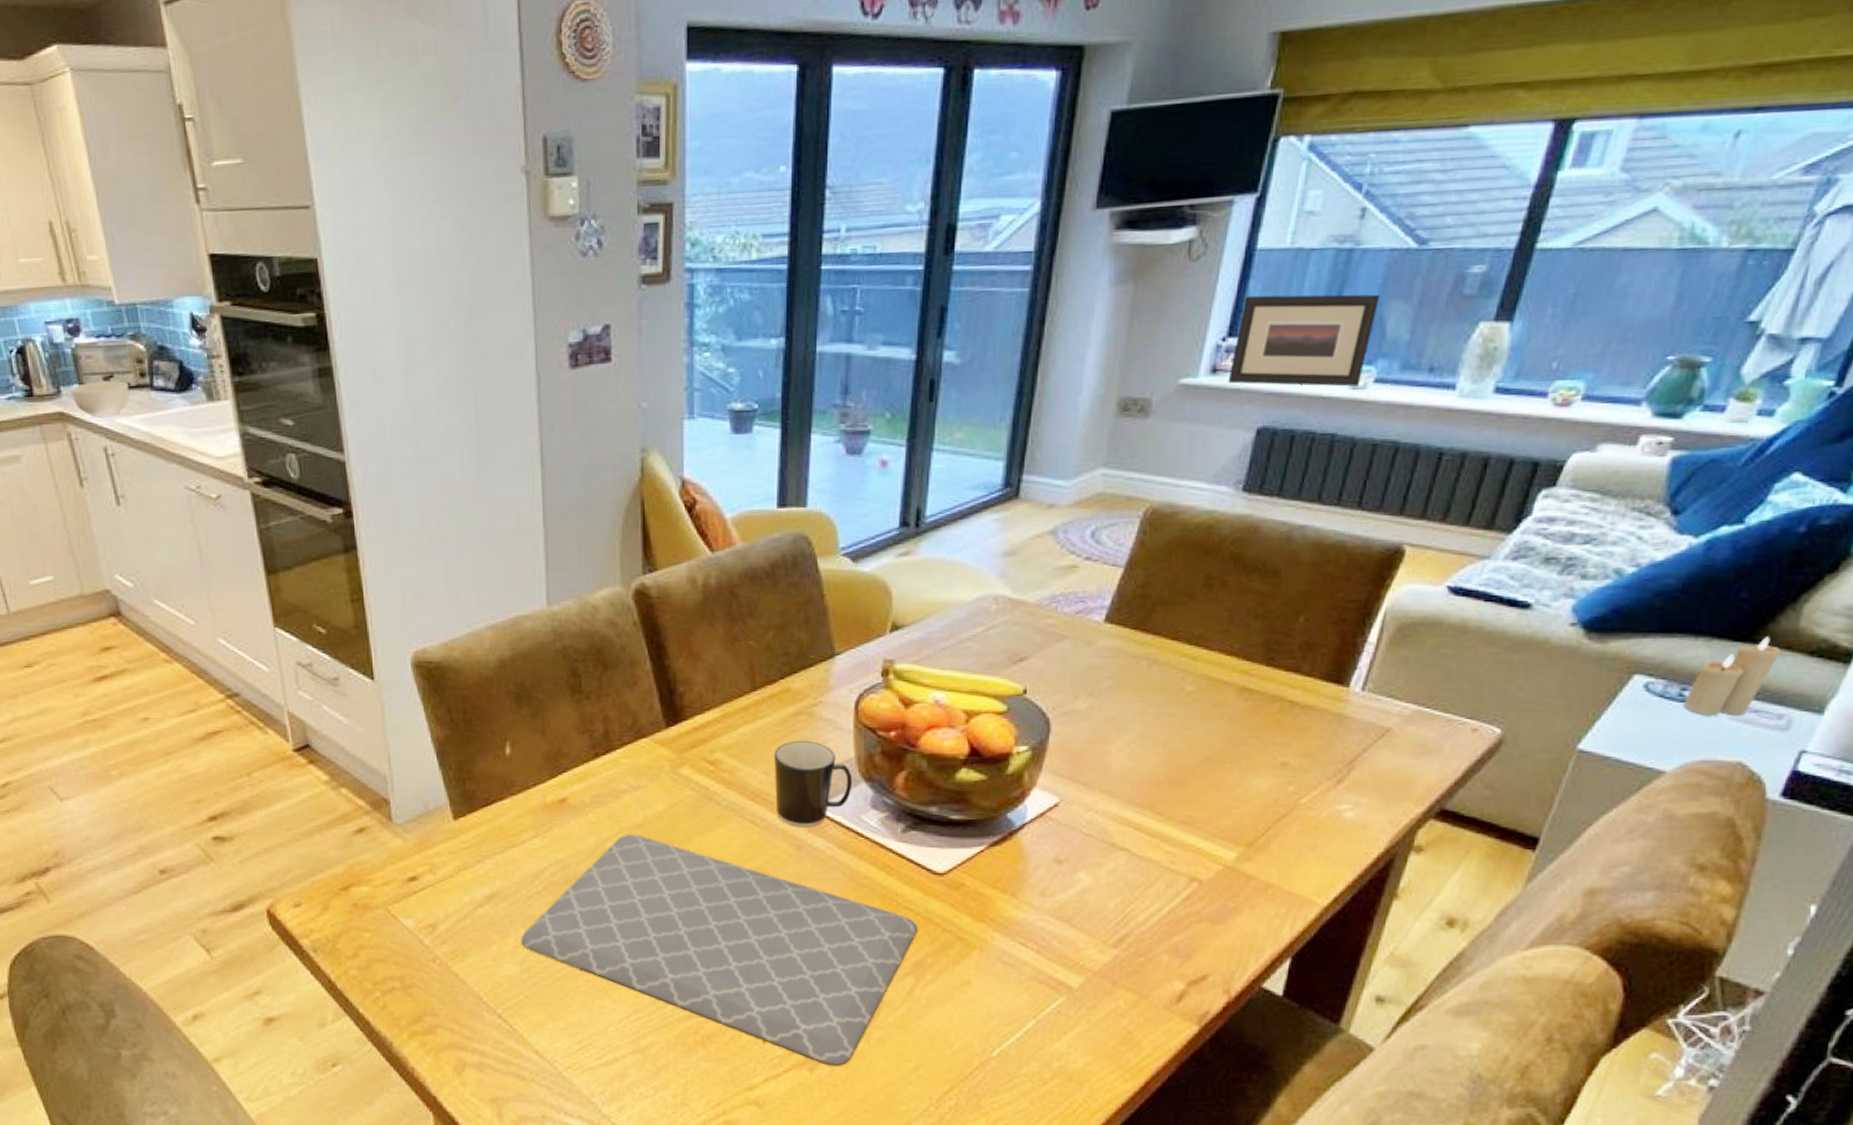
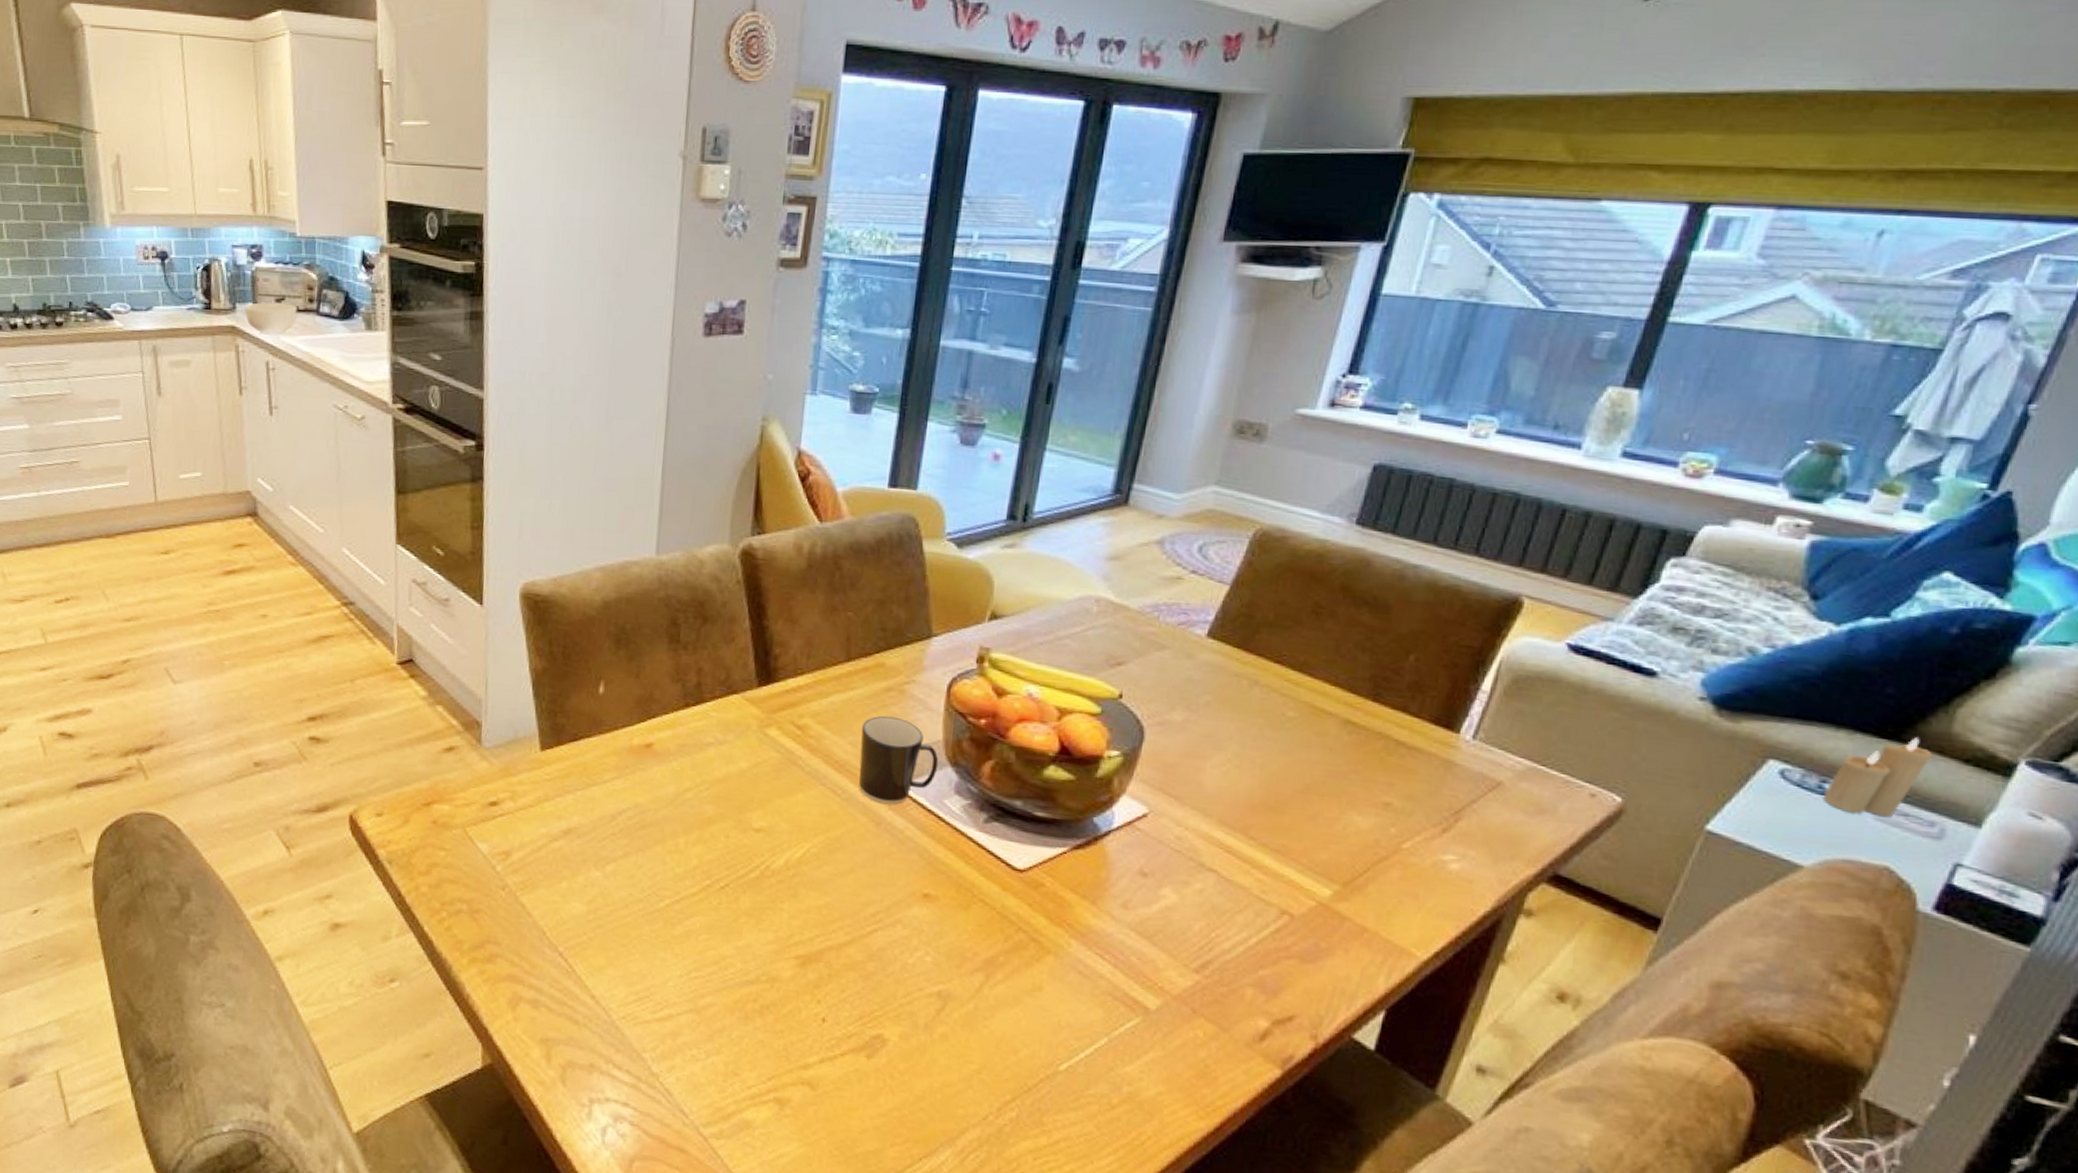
placemat: present [521,835,918,1066] -> none [591,788,992,1057]
picture frame: present [1228,294,1381,387] -> none [1346,337,1506,435]

